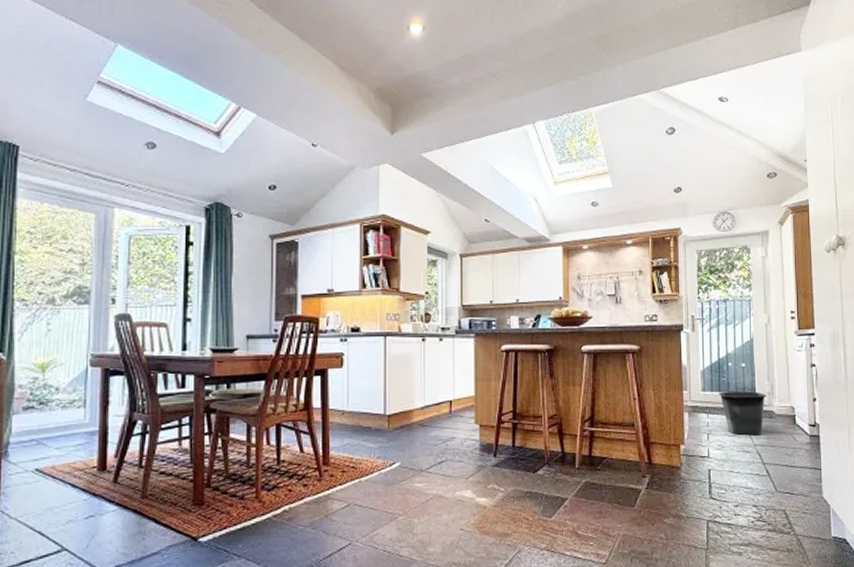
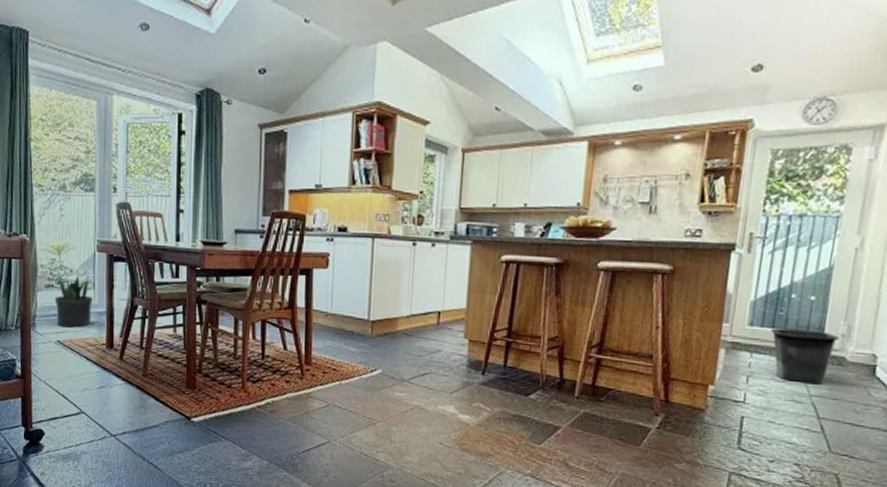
planter: none [34,392,82,453] -> present [54,273,93,328]

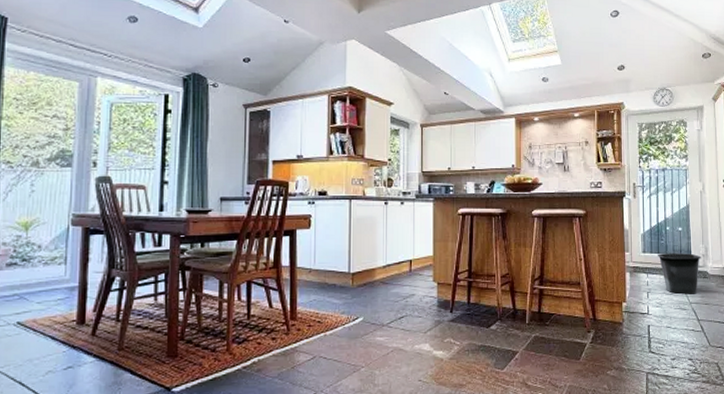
planter: present [54,273,93,328] -> none [17,250,63,307]

